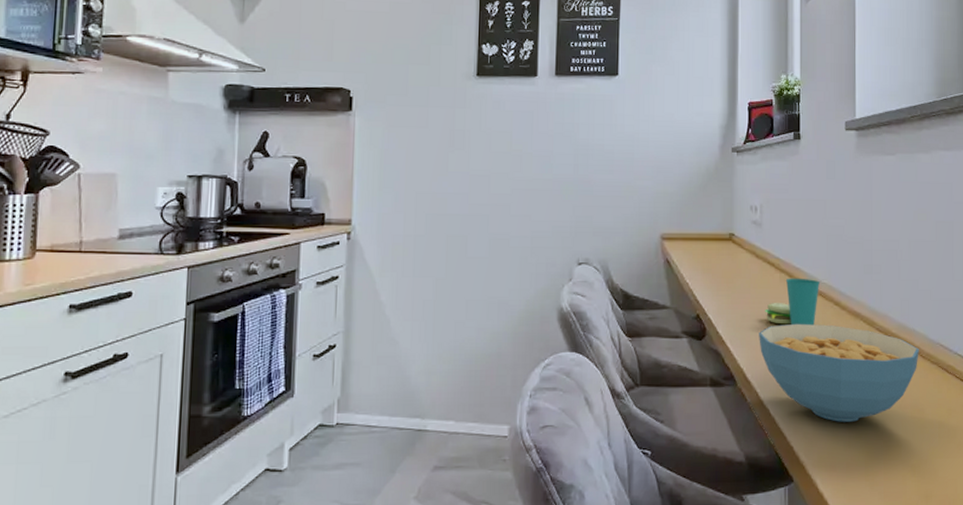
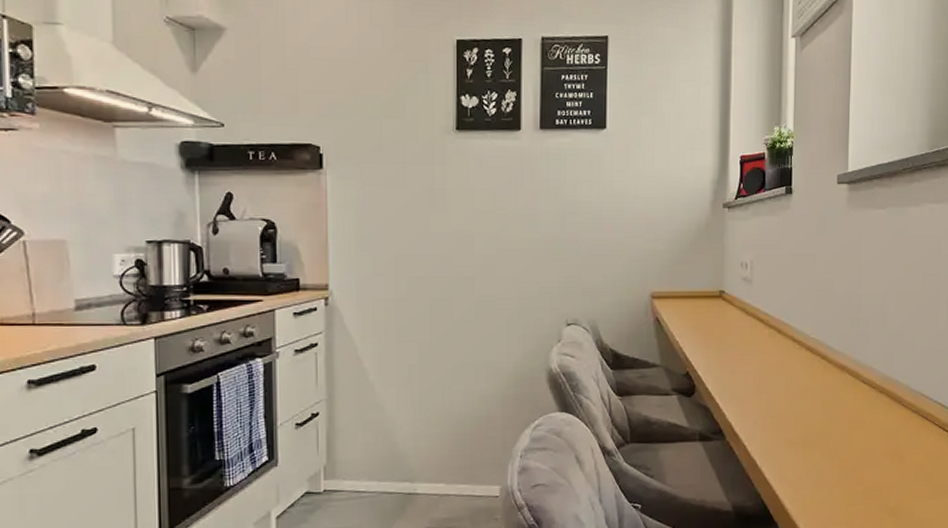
cereal bowl: present [759,323,919,422] -> none [747,377,901,471]
cup: present [765,278,821,326] -> none [754,333,809,380]

